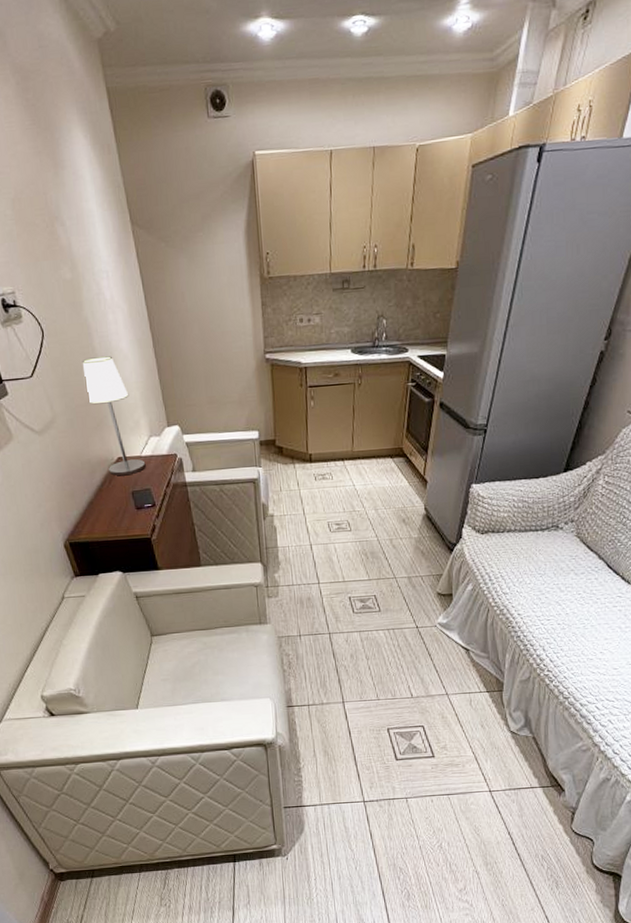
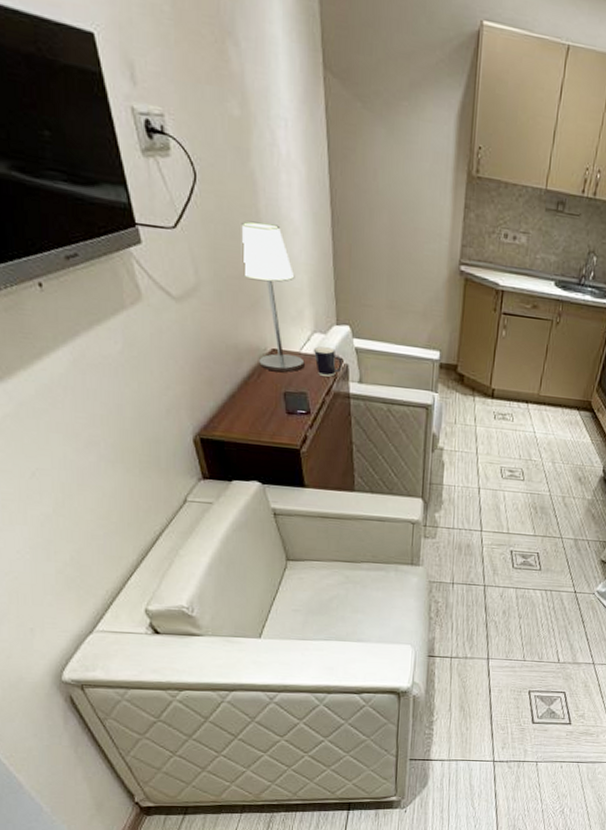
mug: none [152,447,177,472] -> present [314,346,342,377]

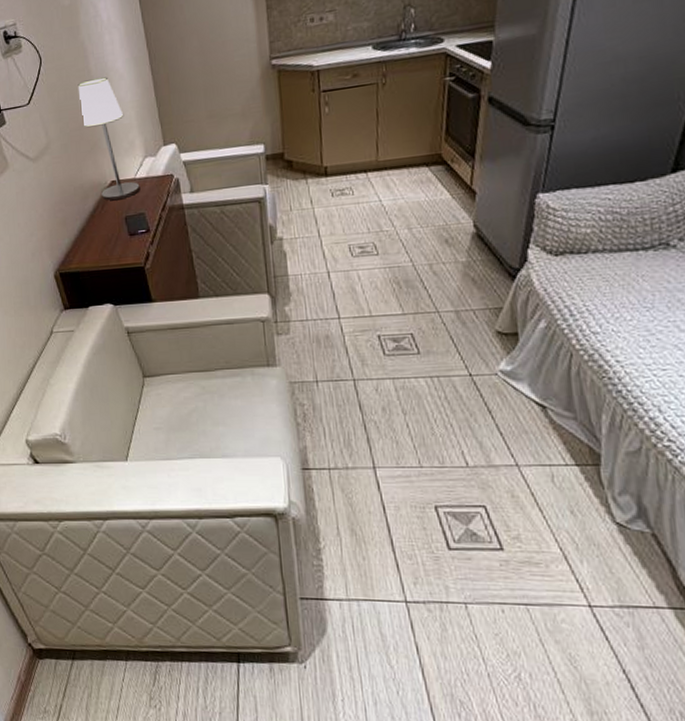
mug: present [314,346,342,377] -> none [147,167,174,194]

